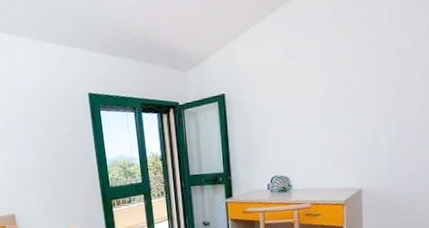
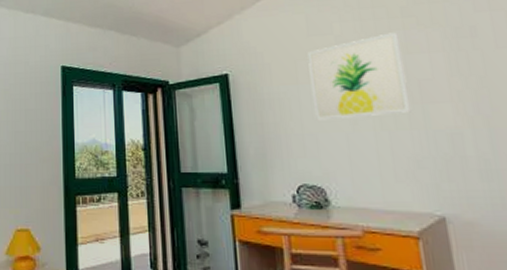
wall art: none [284,53,350,128] -> present [307,32,411,121]

